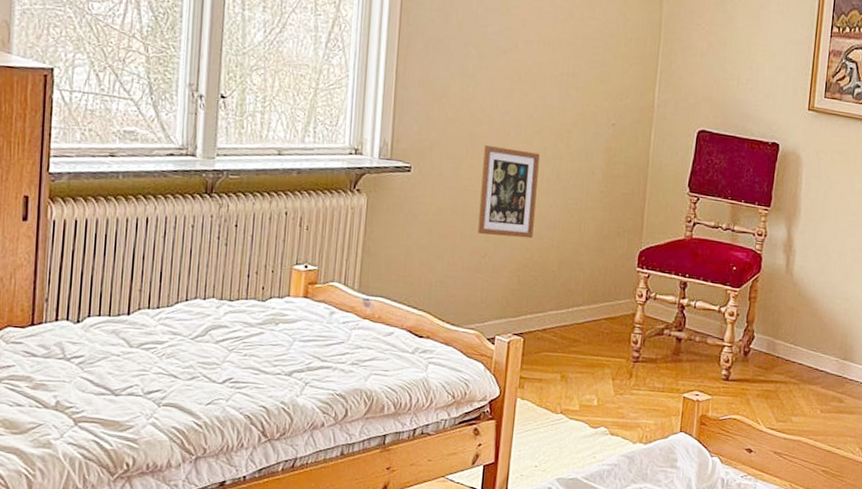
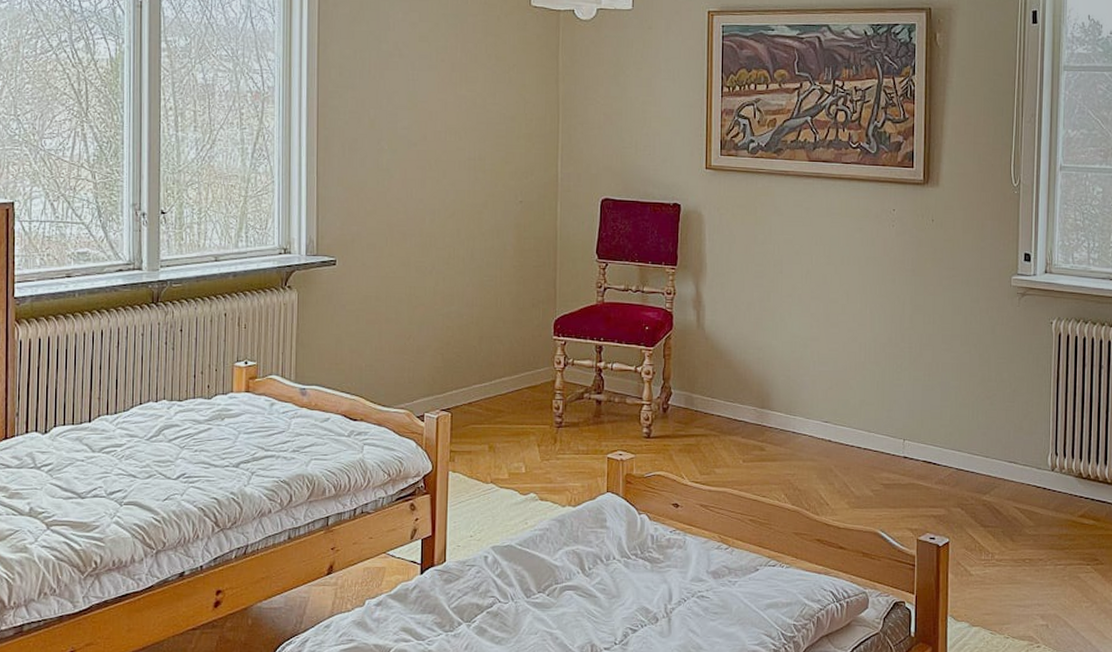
picture frame: present [477,145,540,239] -> none [401,233,454,318]

